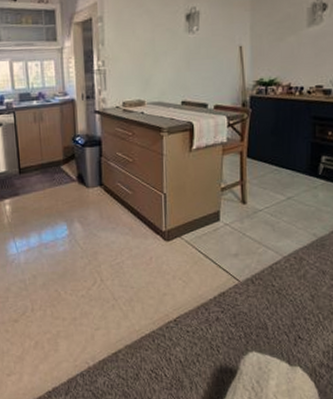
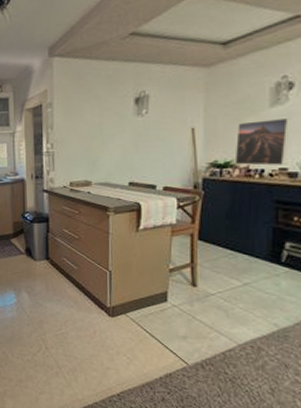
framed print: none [278,37,325,84] -> present [234,117,290,166]

